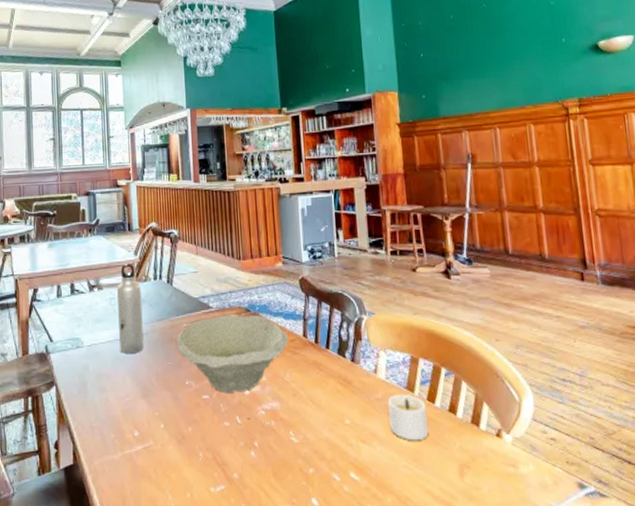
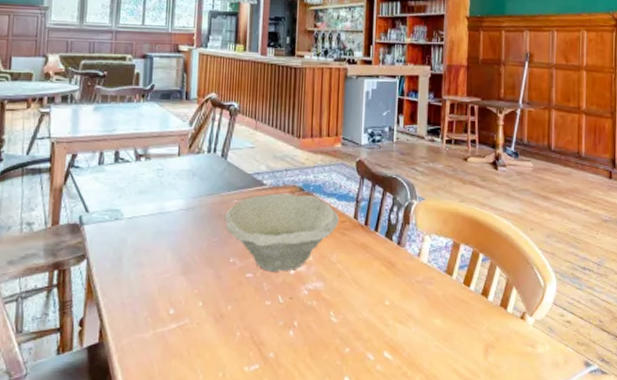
water bottle: present [117,264,144,355] -> none [163,134,193,229]
candle: present [388,394,430,441] -> none [425,277,462,322]

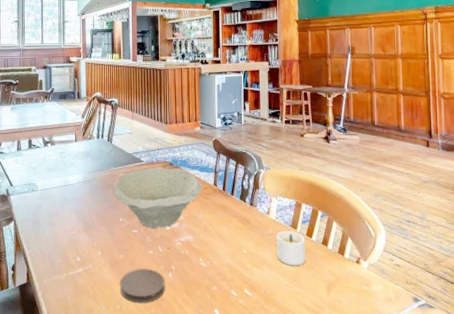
coaster: none [224,325,284,370] -> present [120,269,165,303]
candle: none [425,277,462,322] -> present [276,230,307,266]

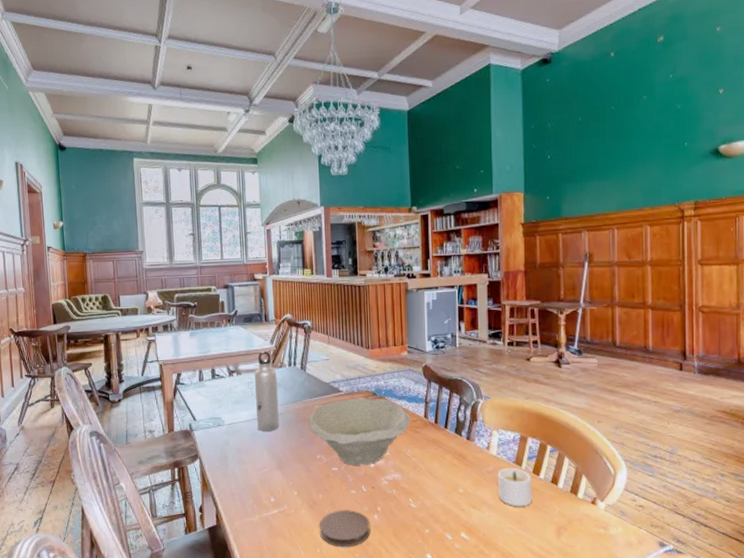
water bottle: none [67,125,87,197] -> present [255,351,279,432]

